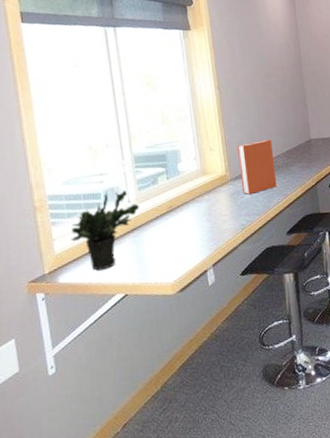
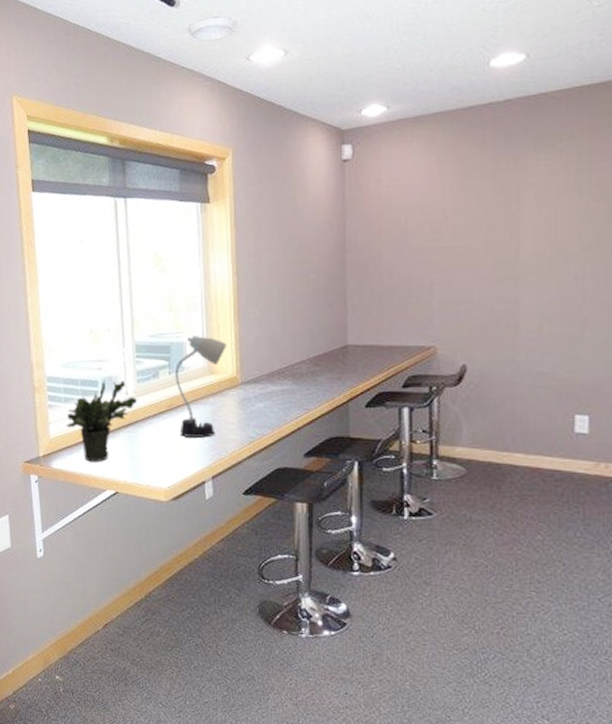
desk lamp: none [172,143,215,233] -> present [175,336,226,438]
book: present [238,139,277,194] -> none [253,341,297,403]

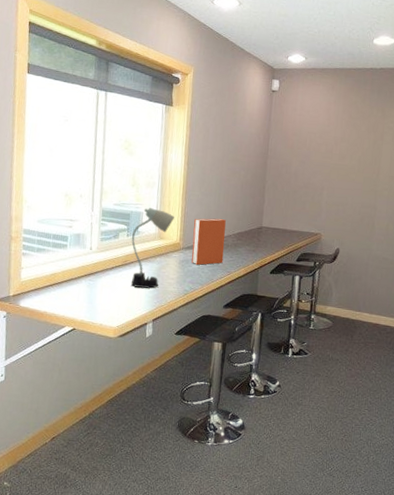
potted plant: present [66,379,138,462] -> none [36,235,100,303]
book: none [253,341,297,403] -> present [192,218,226,265]

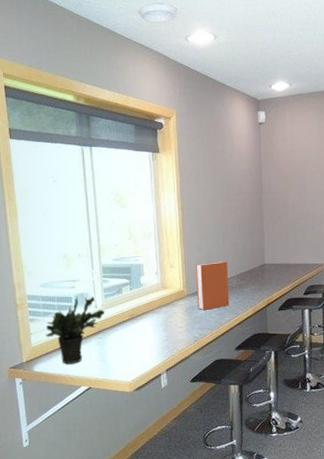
potted plant: none [36,235,100,303] -> present [45,295,105,364]
desk lamp: present [131,208,174,289] -> none [135,259,175,340]

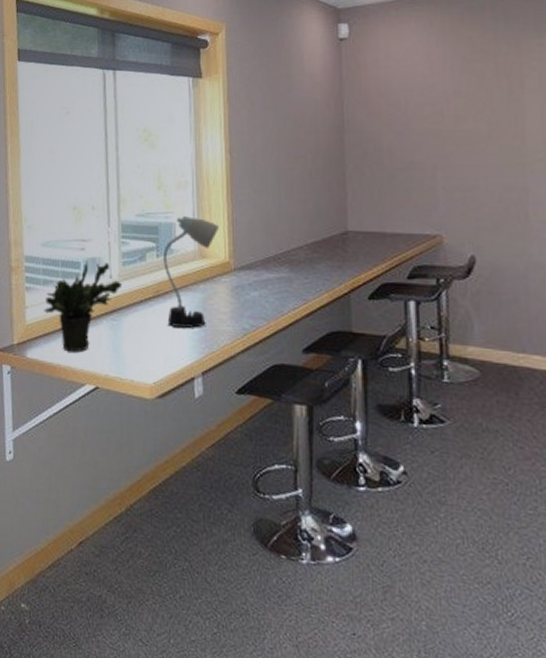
desk lamp: none [135,259,175,340] -> present [163,216,219,328]
book: present [196,261,230,310] -> none [247,224,295,292]

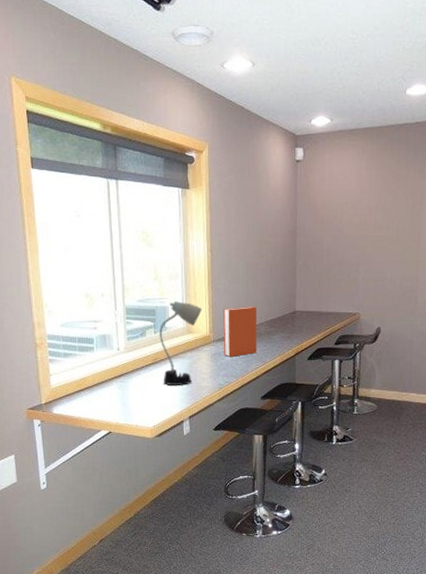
potted plant: present [44,260,123,353] -> none [65,337,128,407]
book: none [247,224,295,292] -> present [223,307,257,357]

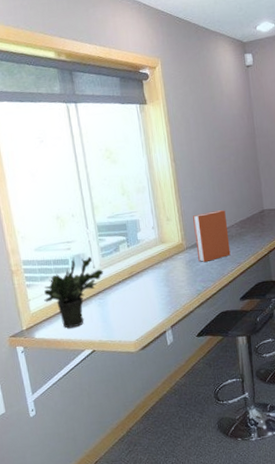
potted plant: none [65,337,128,407] -> present [44,256,104,328]
desk lamp: present [160,301,202,385] -> none [132,213,172,297]

